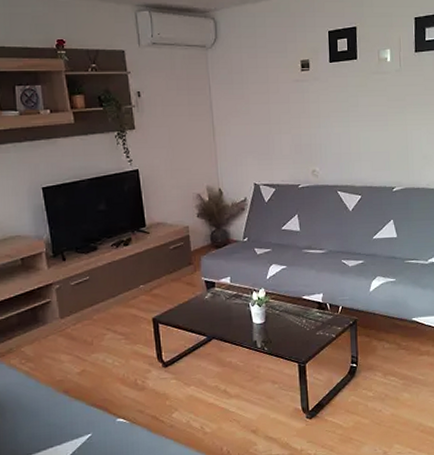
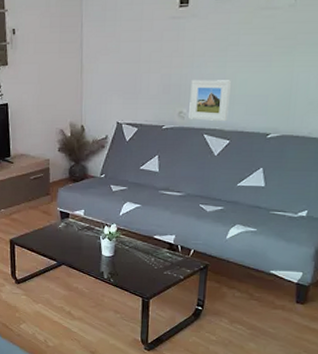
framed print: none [320,138,357,178] -> present [189,80,231,122]

